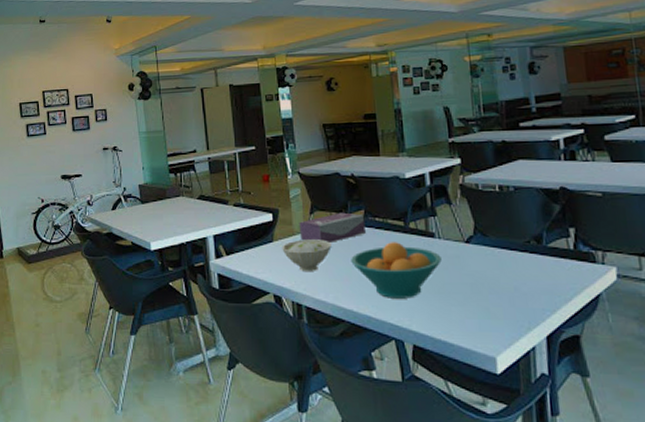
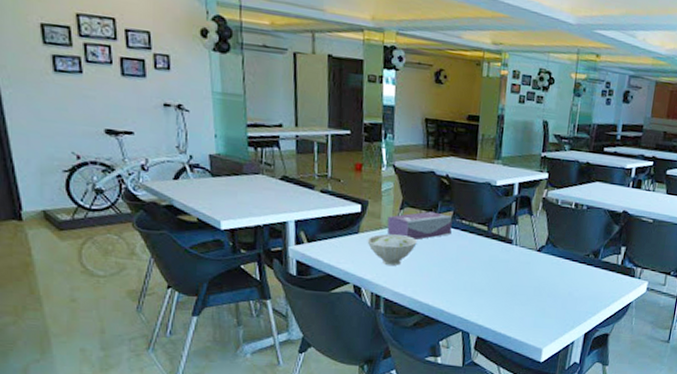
fruit bowl: present [351,242,442,299] -> none [433,244,515,297]

